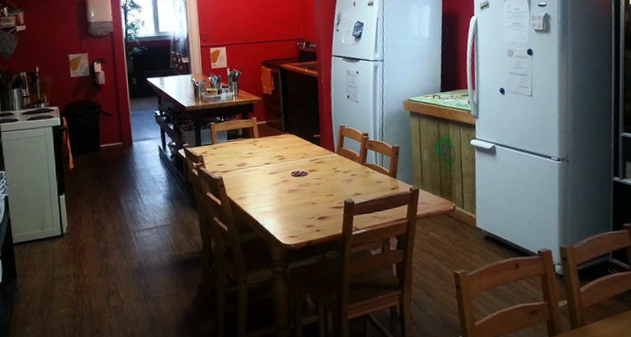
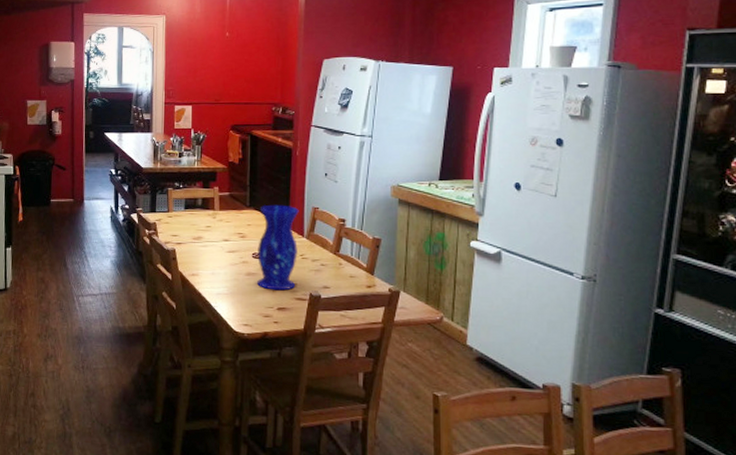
vase: none [295,127,332,203] -> present [256,204,299,291]

